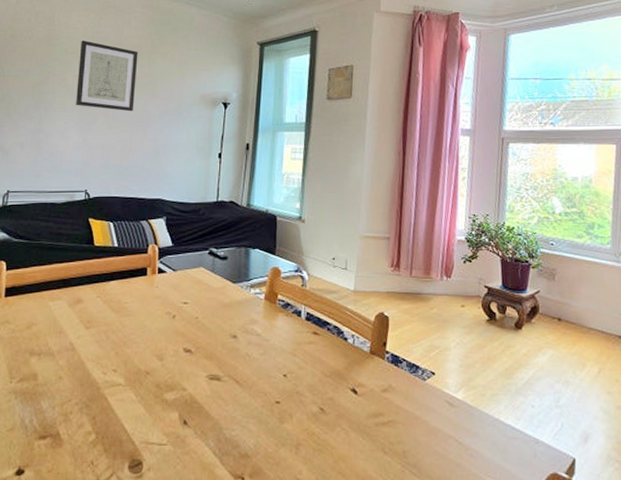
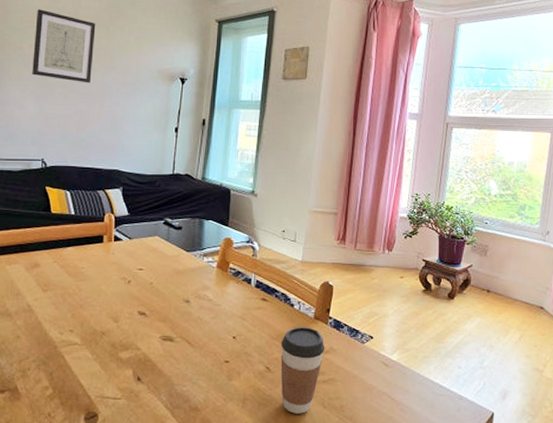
coffee cup: none [335,363,383,461] -> present [280,327,325,414]

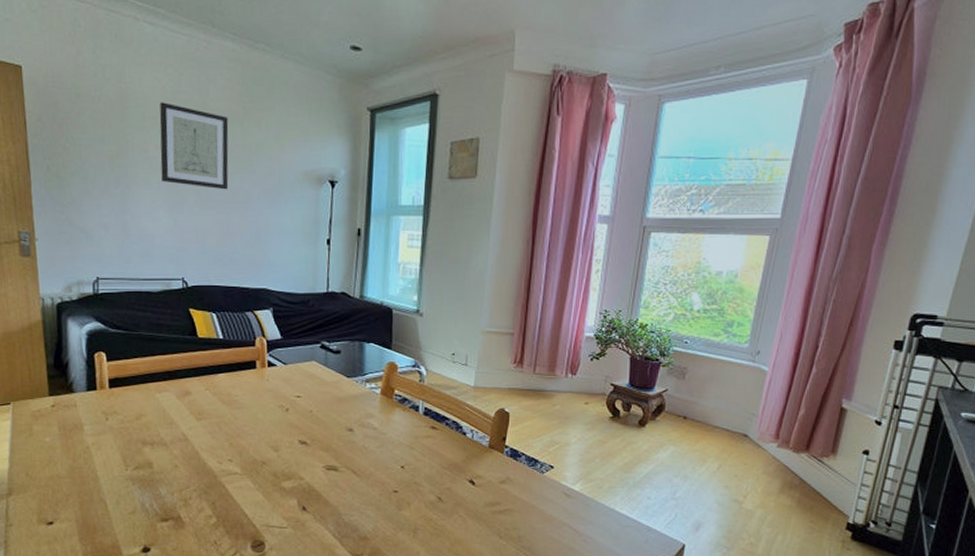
coffee cup: present [280,327,325,414] -> none [453,456,501,544]

